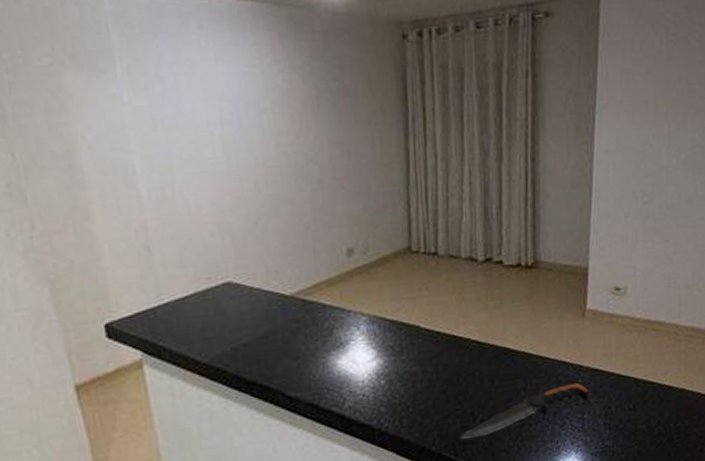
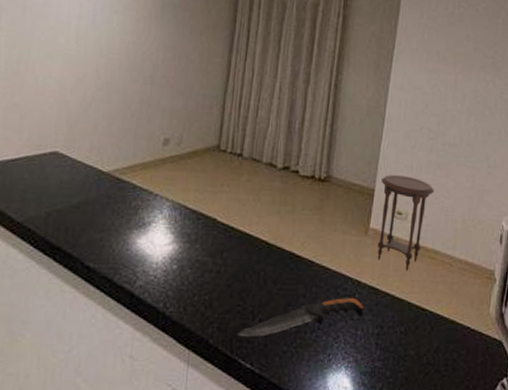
side table: none [595,248,653,348] -> present [377,175,434,271]

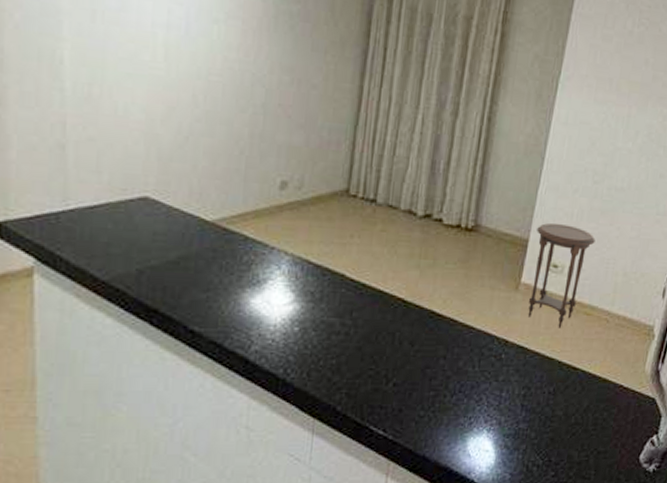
knife: present [236,297,364,337] -> none [367,357,511,401]

